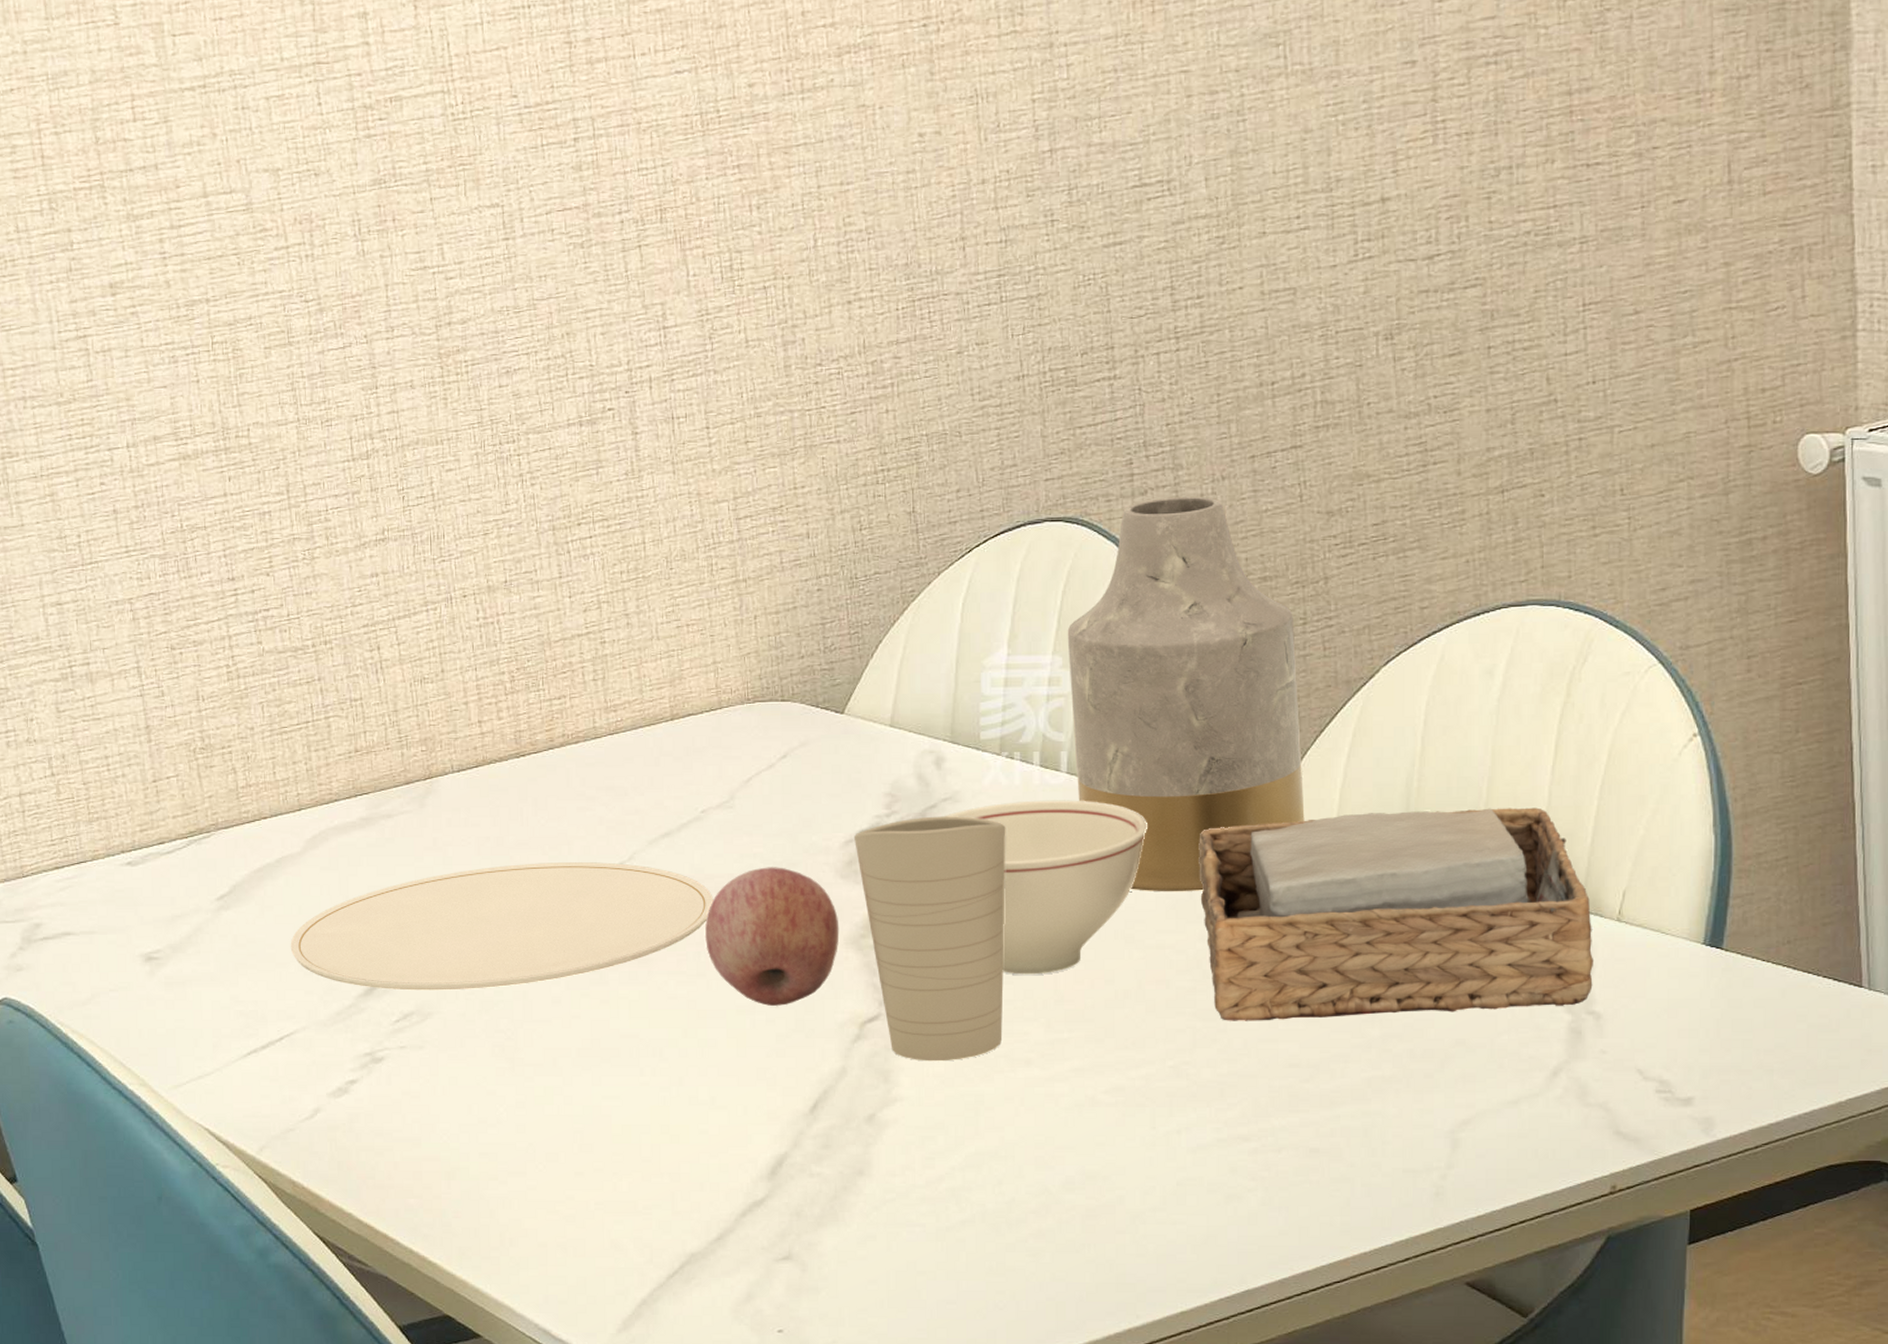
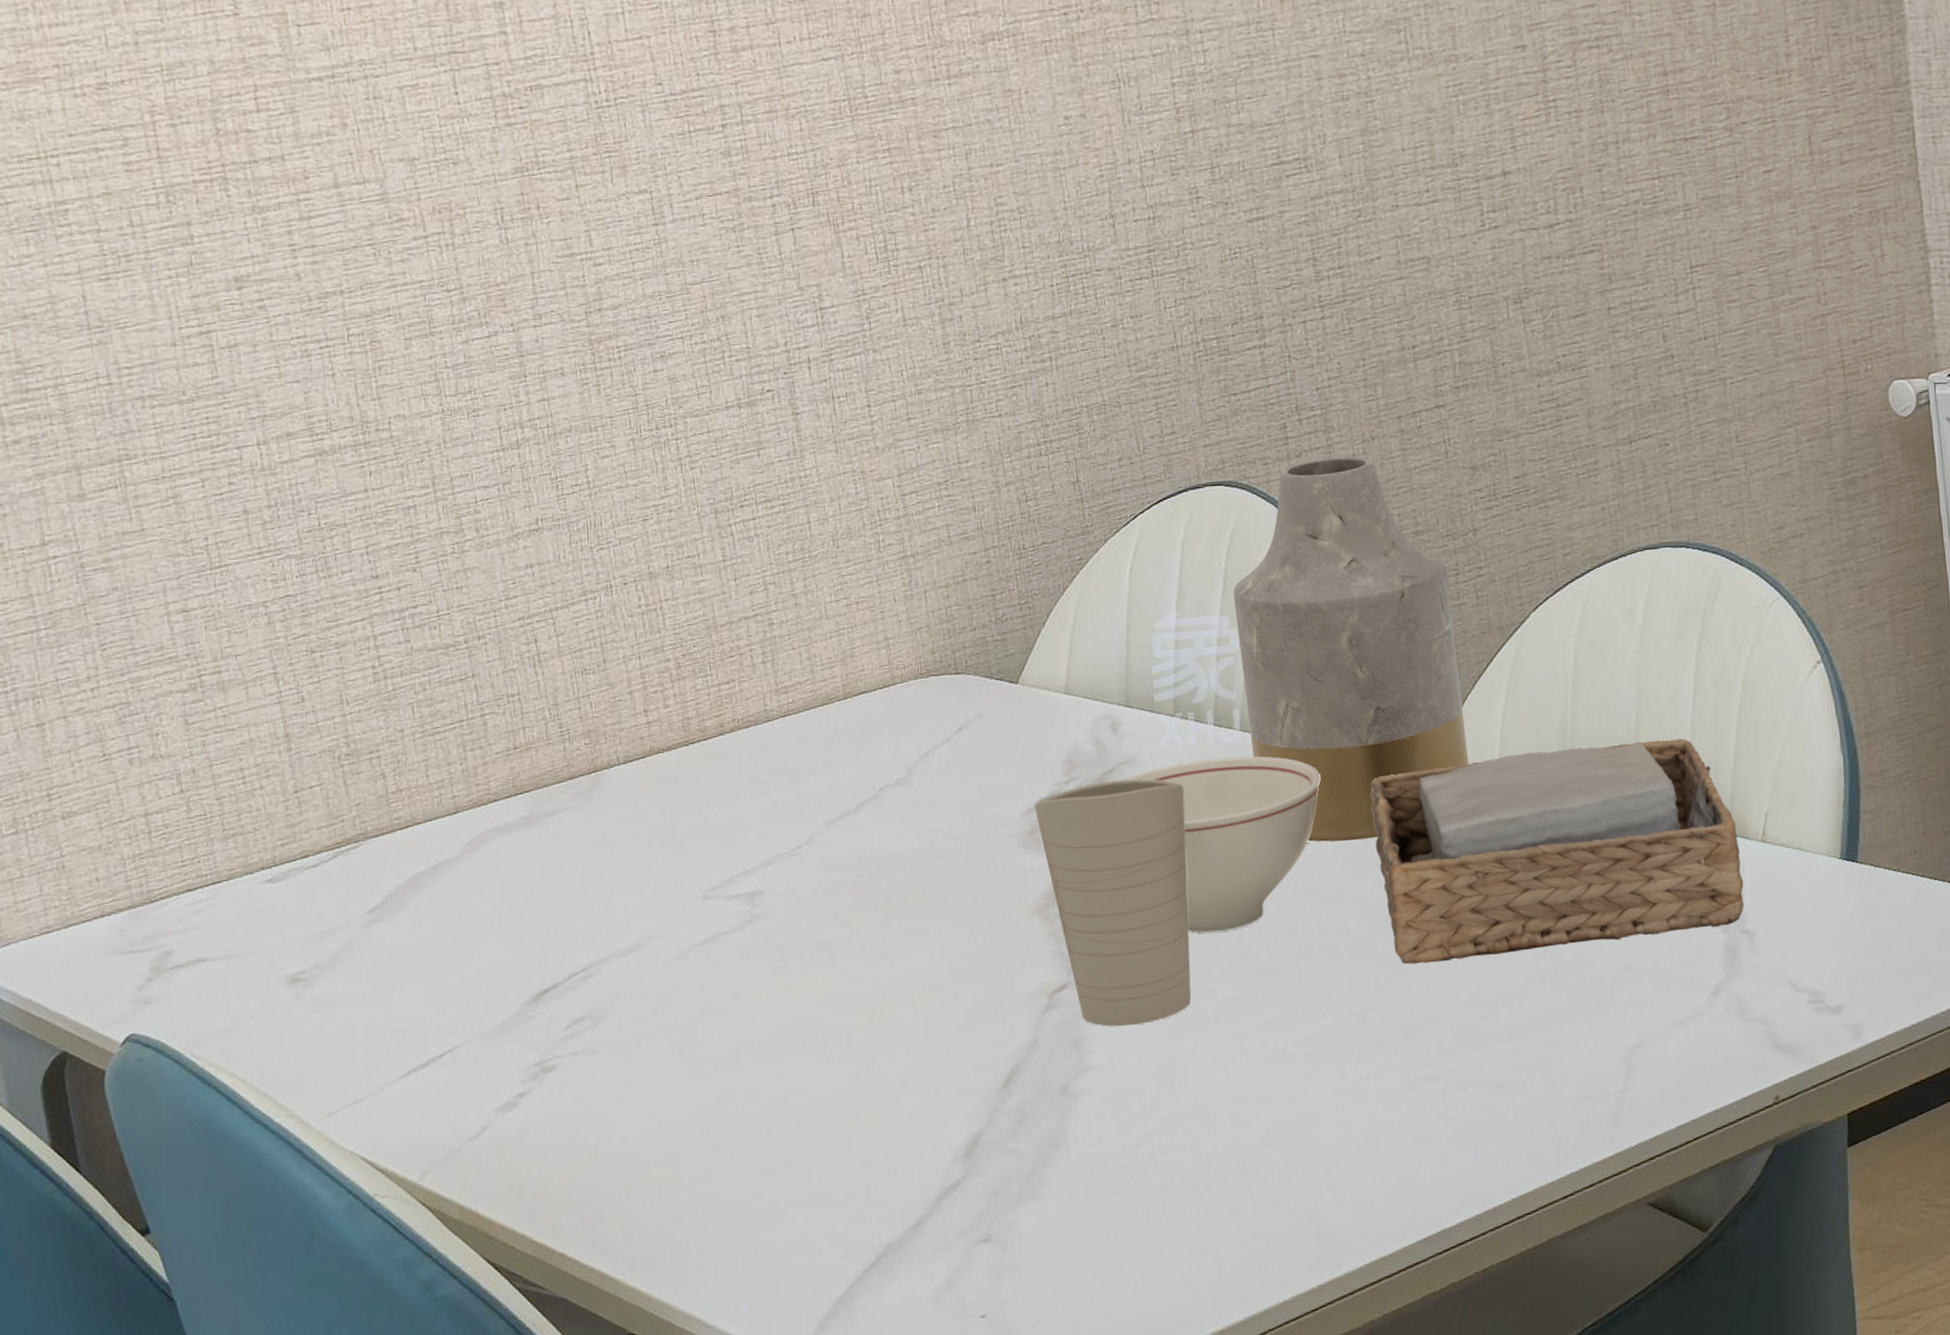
plate: present [290,862,713,991] -> none [449,847,895,995]
fruit: present [705,867,840,1006] -> none [888,841,1024,982]

